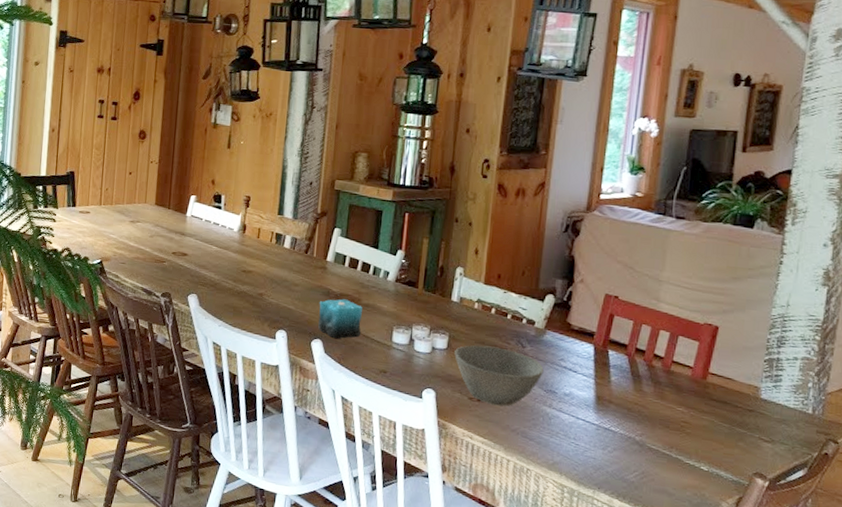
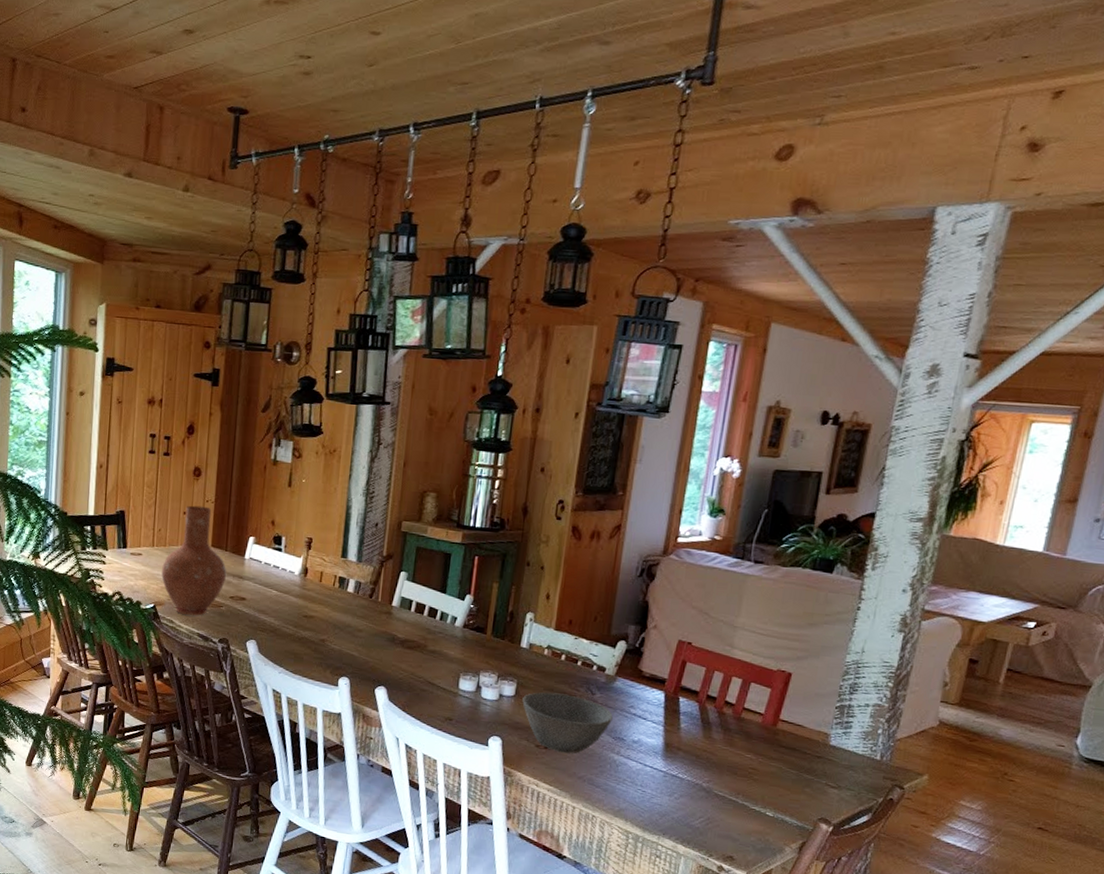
vase: none [108,166,170,271] -> present [161,505,227,616]
candle: present [318,299,362,339] -> none [382,645,428,686]

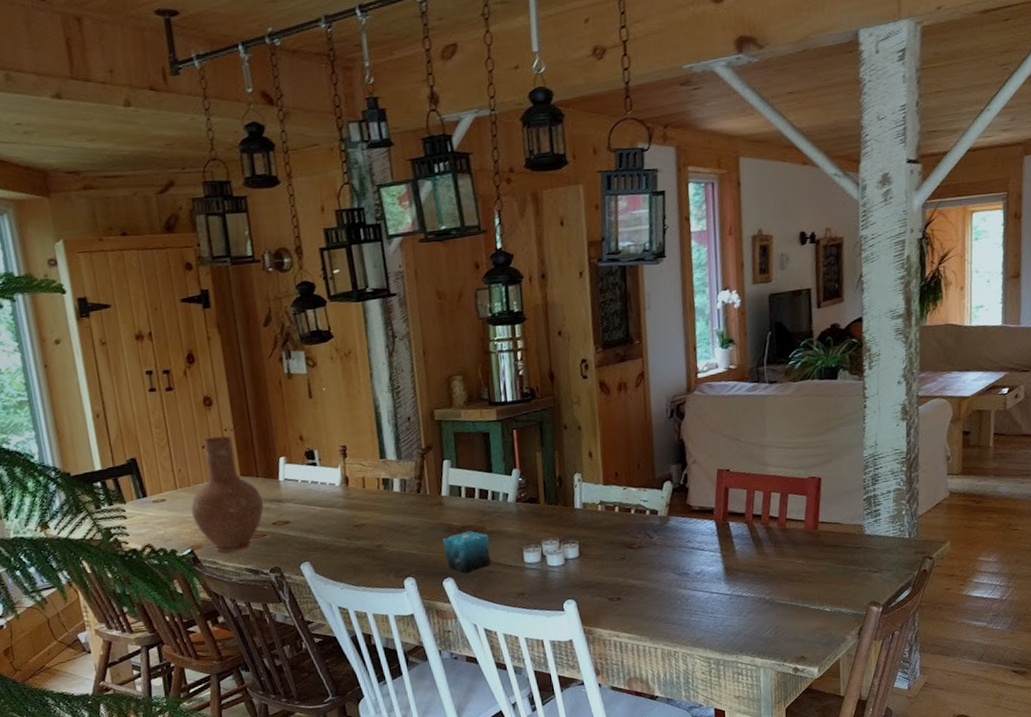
candle: none [382,645,428,686] -> present [442,530,491,574]
bowl: present [522,692,613,754] -> none [587,543,674,601]

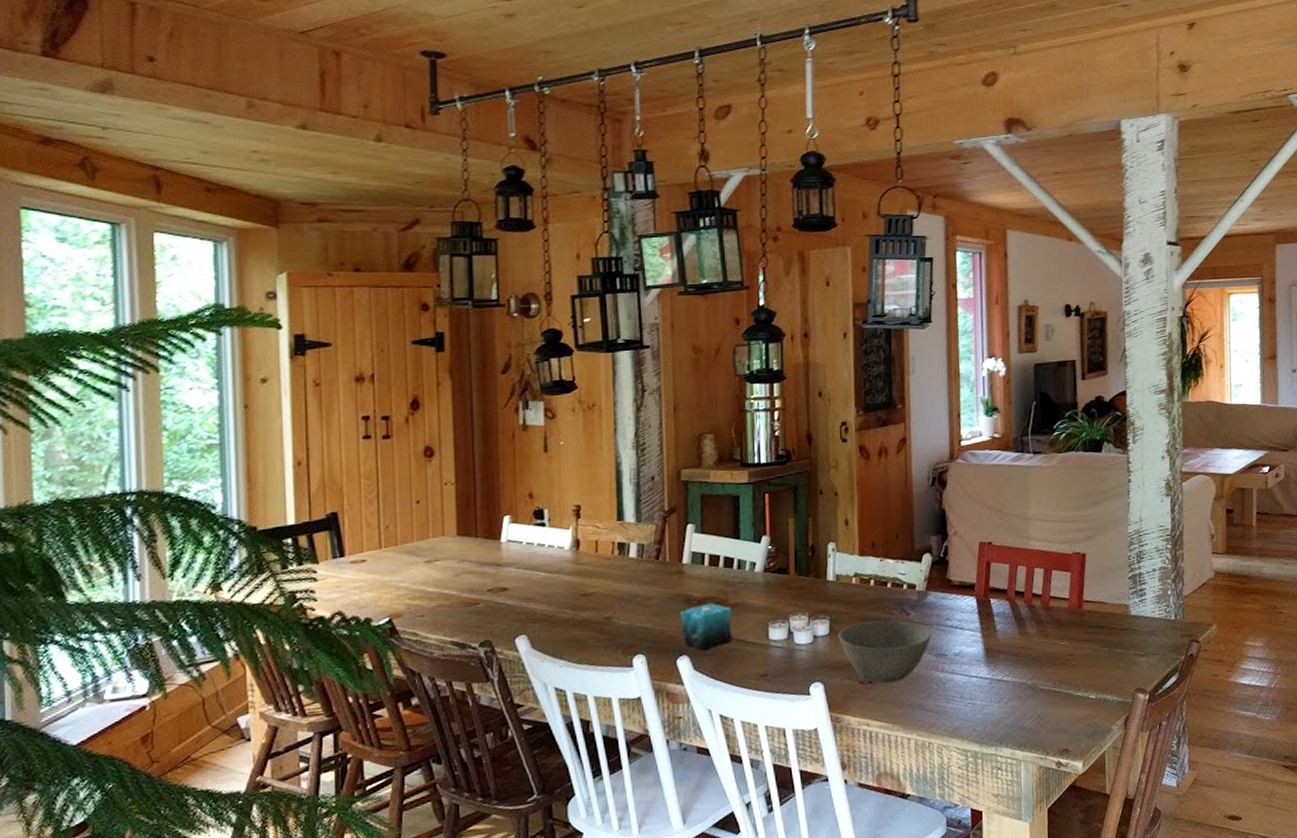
vase: present [191,435,264,553] -> none [395,490,481,623]
bowl: none [587,543,674,601] -> present [838,620,931,684]

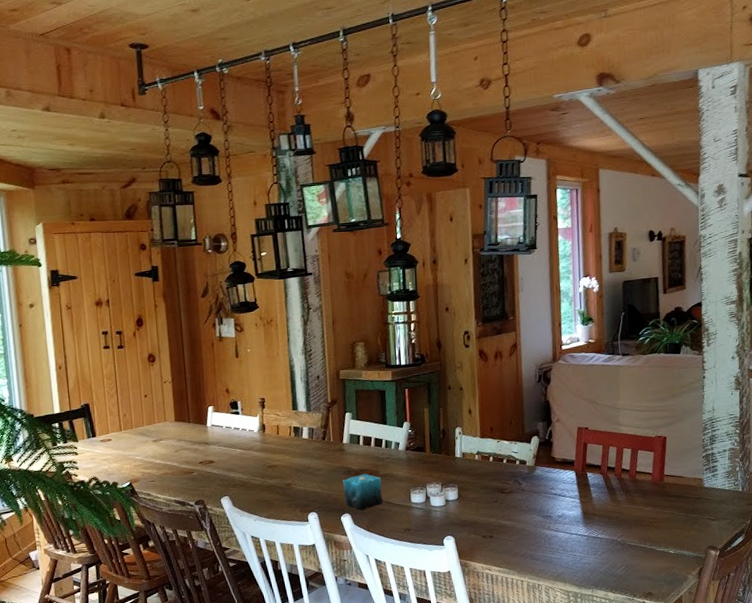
bowl: present [838,620,931,684] -> none [465,488,539,538]

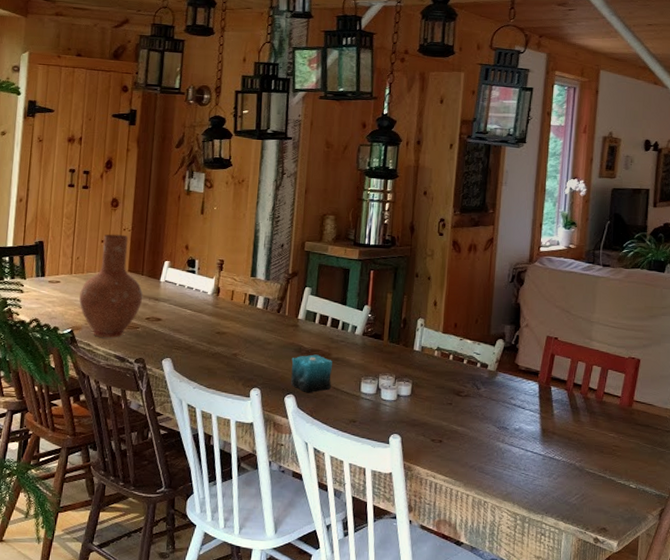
vase: none [132,387,193,486] -> present [79,234,143,338]

